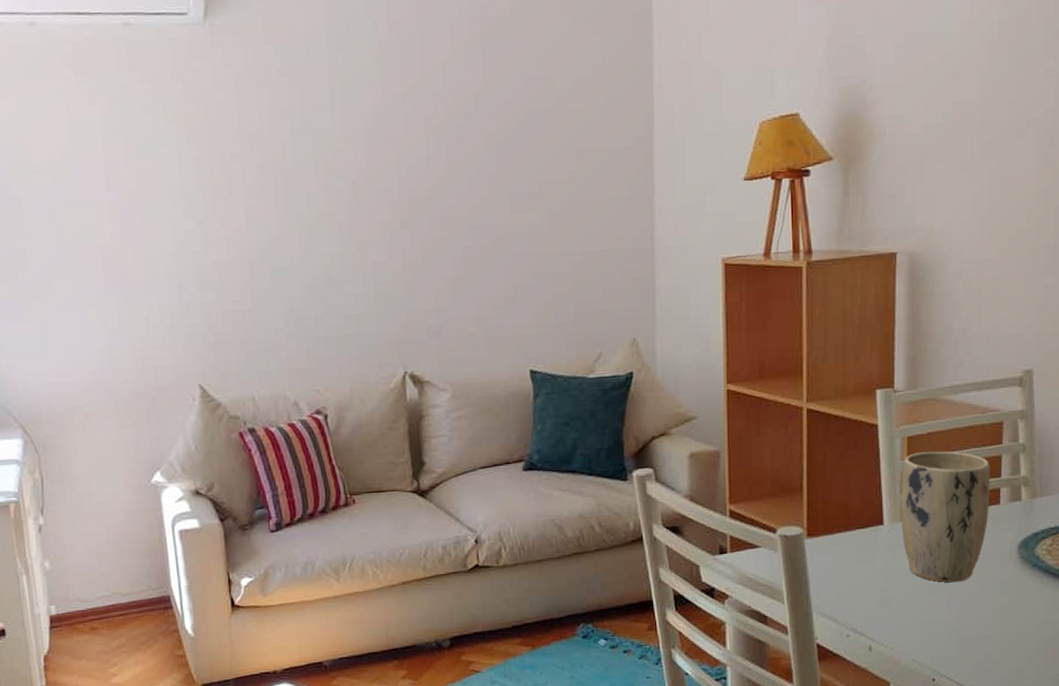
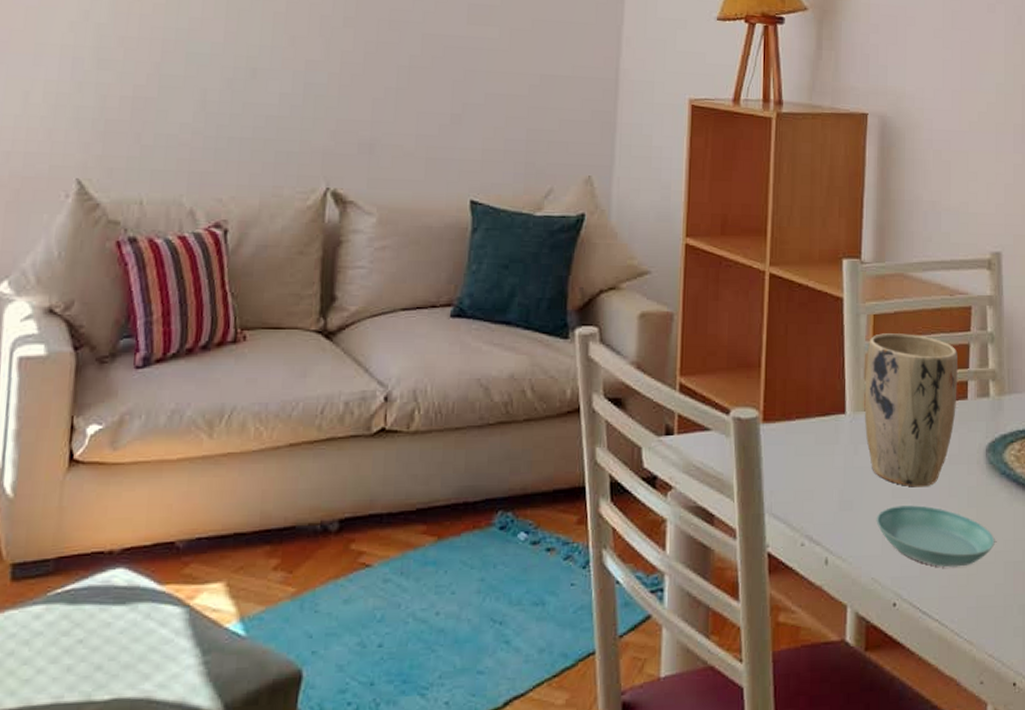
saucer: none [915,597,1027,647] -> present [876,505,995,568]

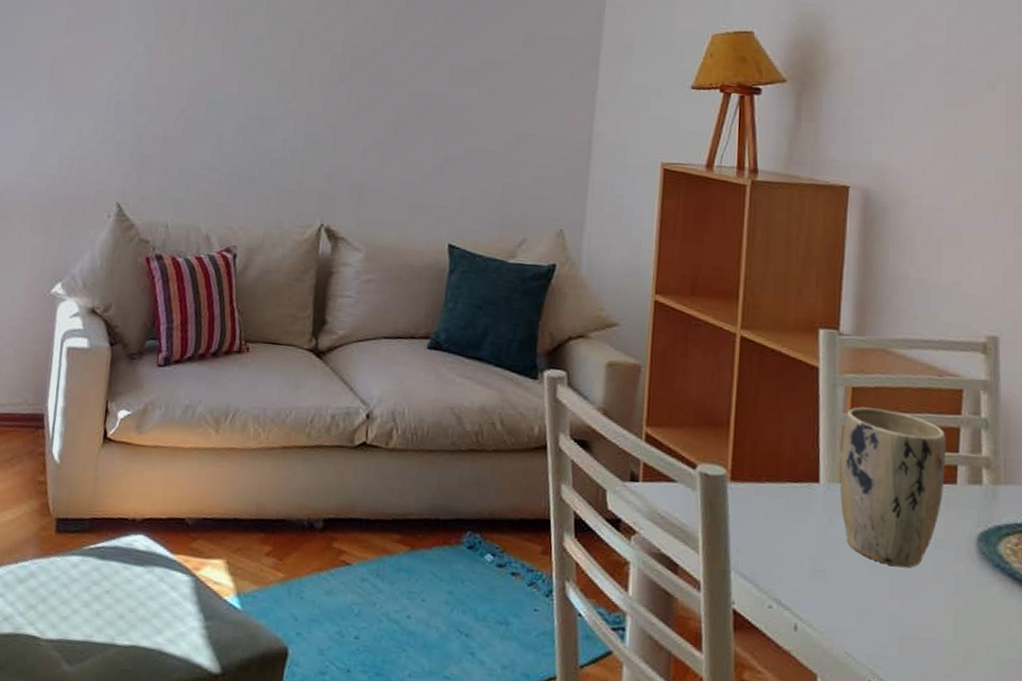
saucer: present [876,505,995,568] -> none [850,582,986,656]

